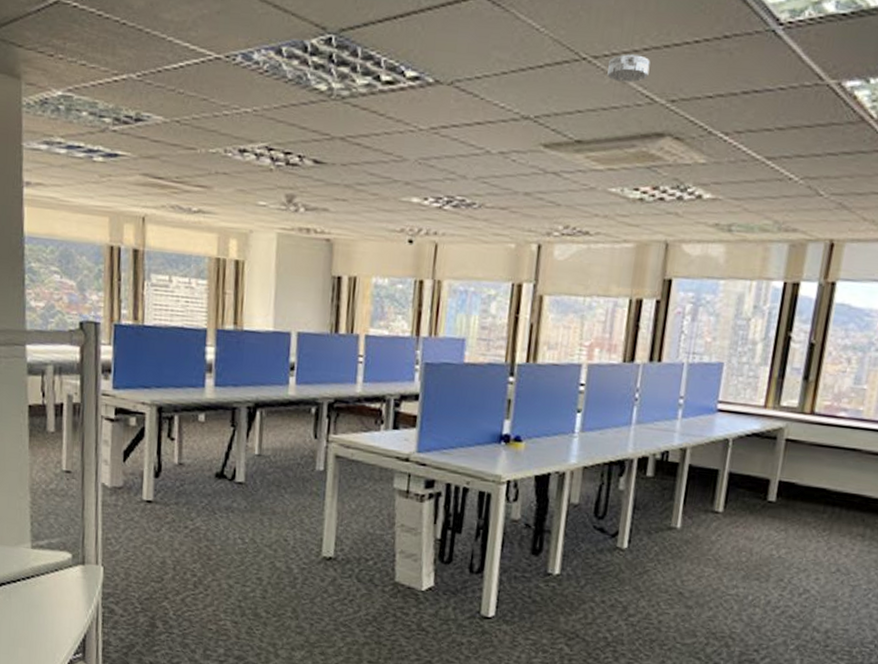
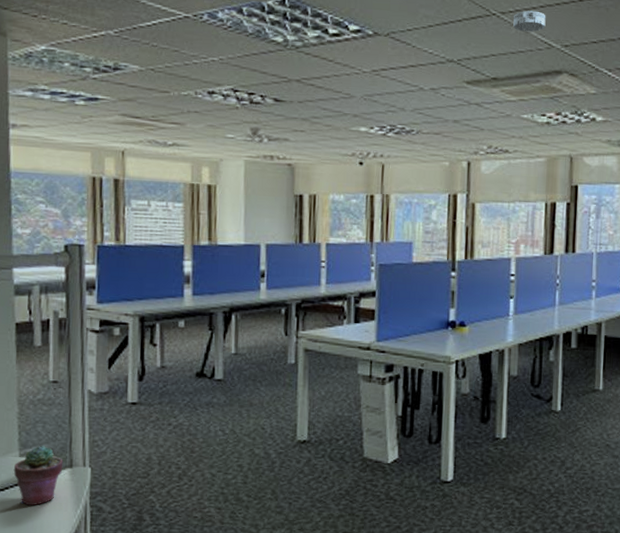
potted succulent: none [25,538,76,601] -> present [13,445,63,506]

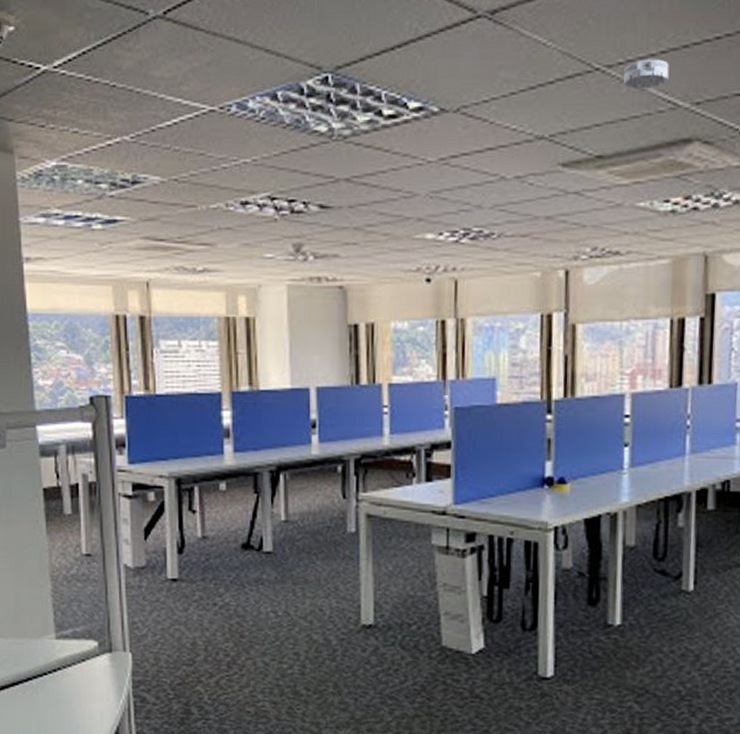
potted succulent: present [13,445,63,506] -> none [50,626,102,694]

